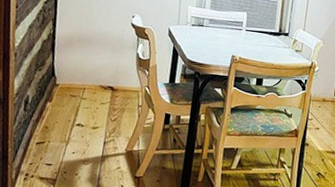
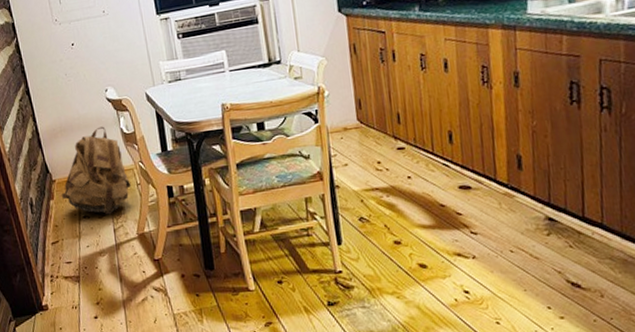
backpack: none [60,46,133,128] -> present [61,126,132,215]

